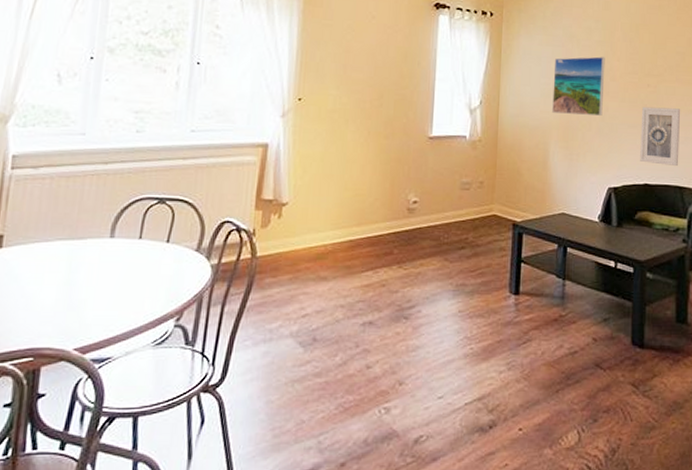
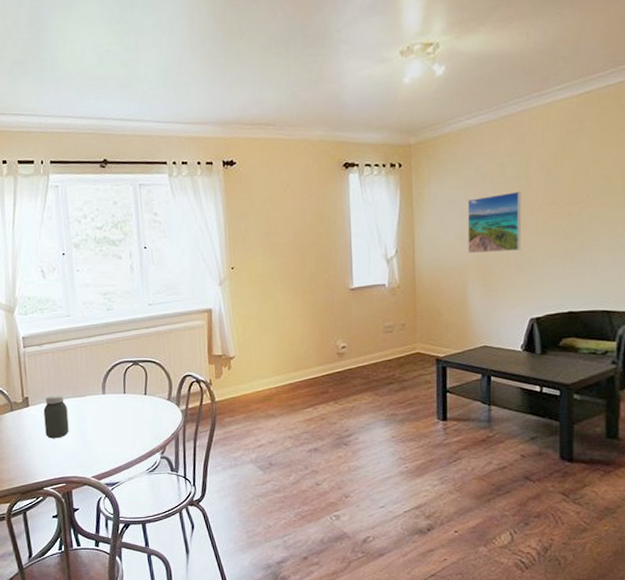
jar: none [18,235,57,294] -> present [43,395,69,439]
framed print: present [640,106,681,167] -> none [563,233,607,292]

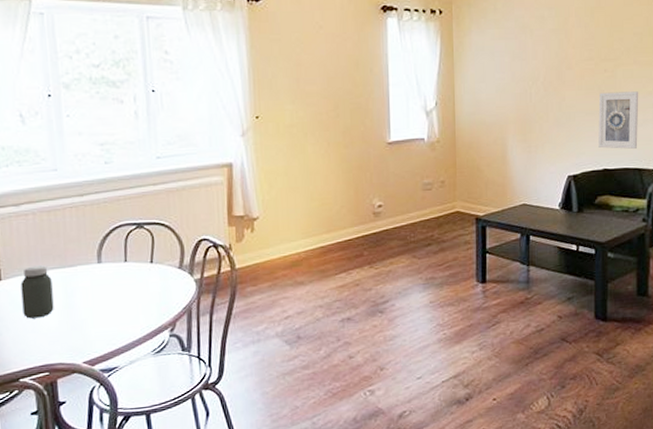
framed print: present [467,191,522,253] -> none [508,45,560,107]
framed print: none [563,233,607,292] -> present [598,91,639,150]

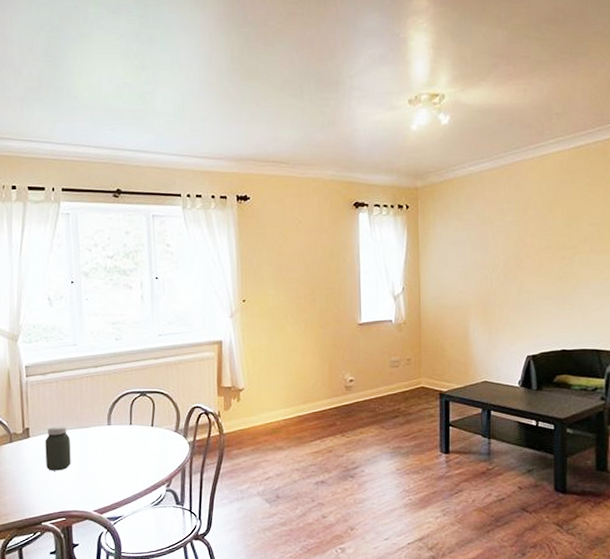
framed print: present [598,91,639,150] -> none [556,277,596,332]

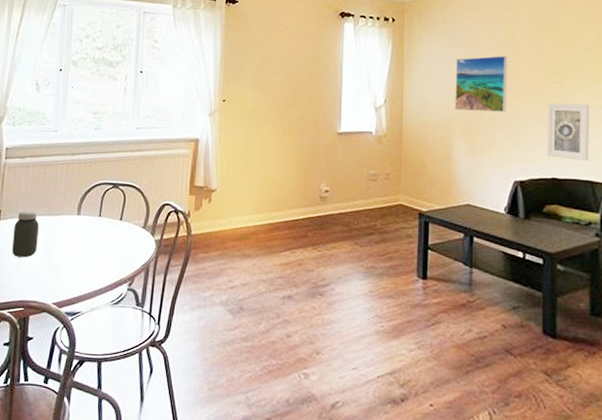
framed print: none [469,236,519,292] -> present [455,56,508,112]
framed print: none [556,277,596,332] -> present [547,103,590,162]

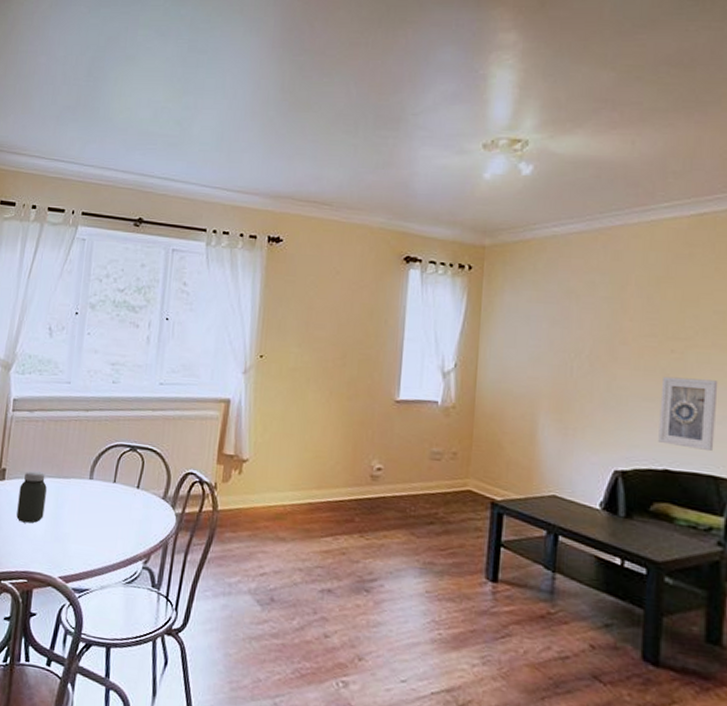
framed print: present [455,56,508,112] -> none [542,315,613,385]

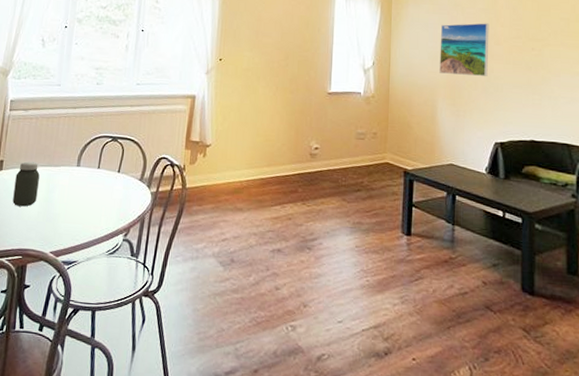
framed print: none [542,315,613,385] -> present [439,23,489,76]
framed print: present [658,376,719,452] -> none [526,68,567,125]

